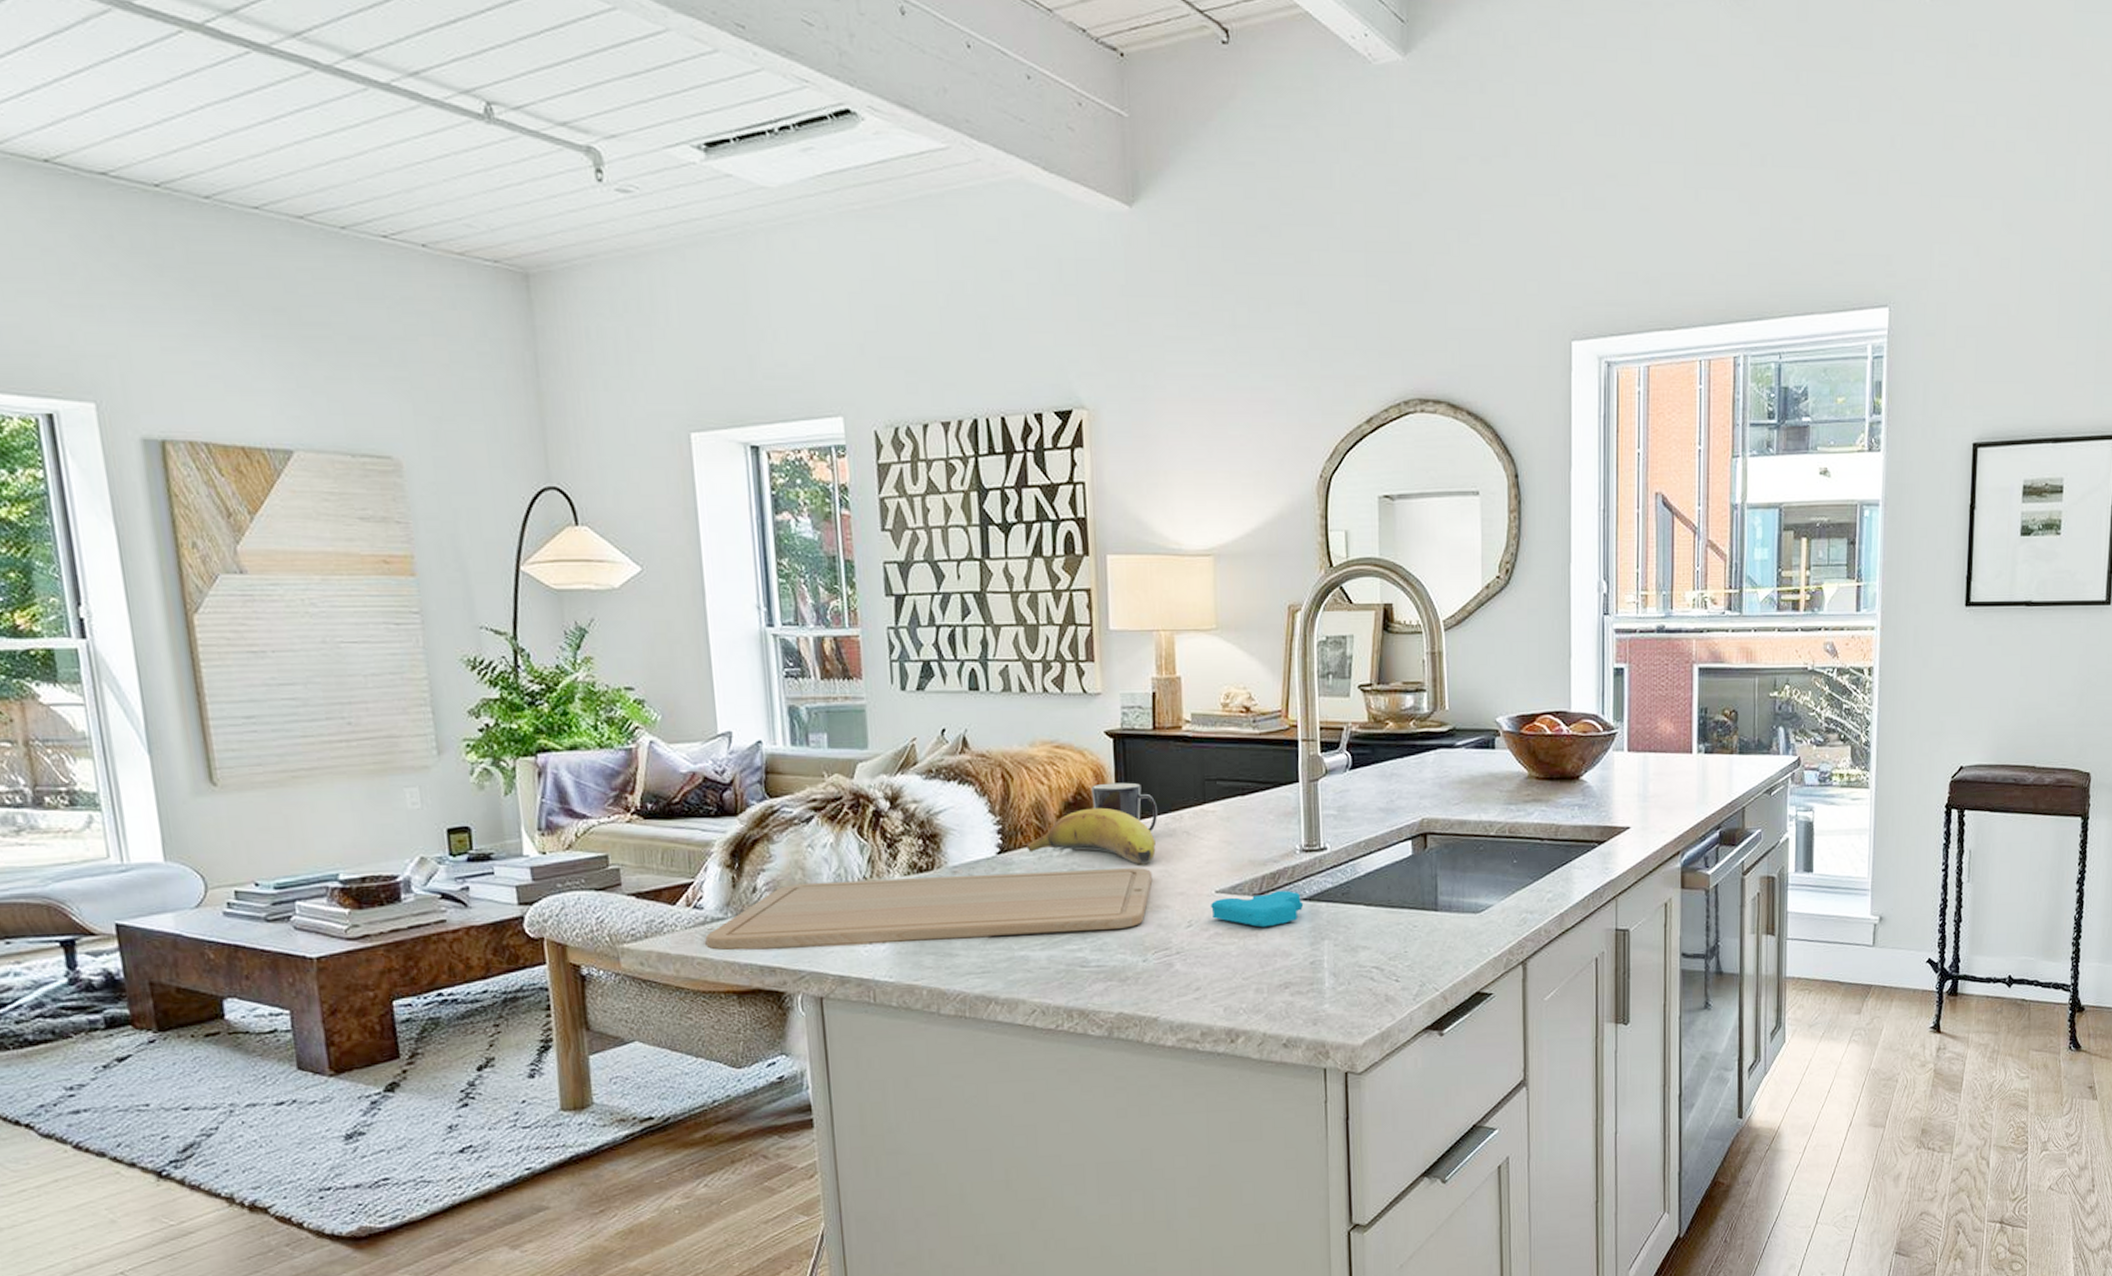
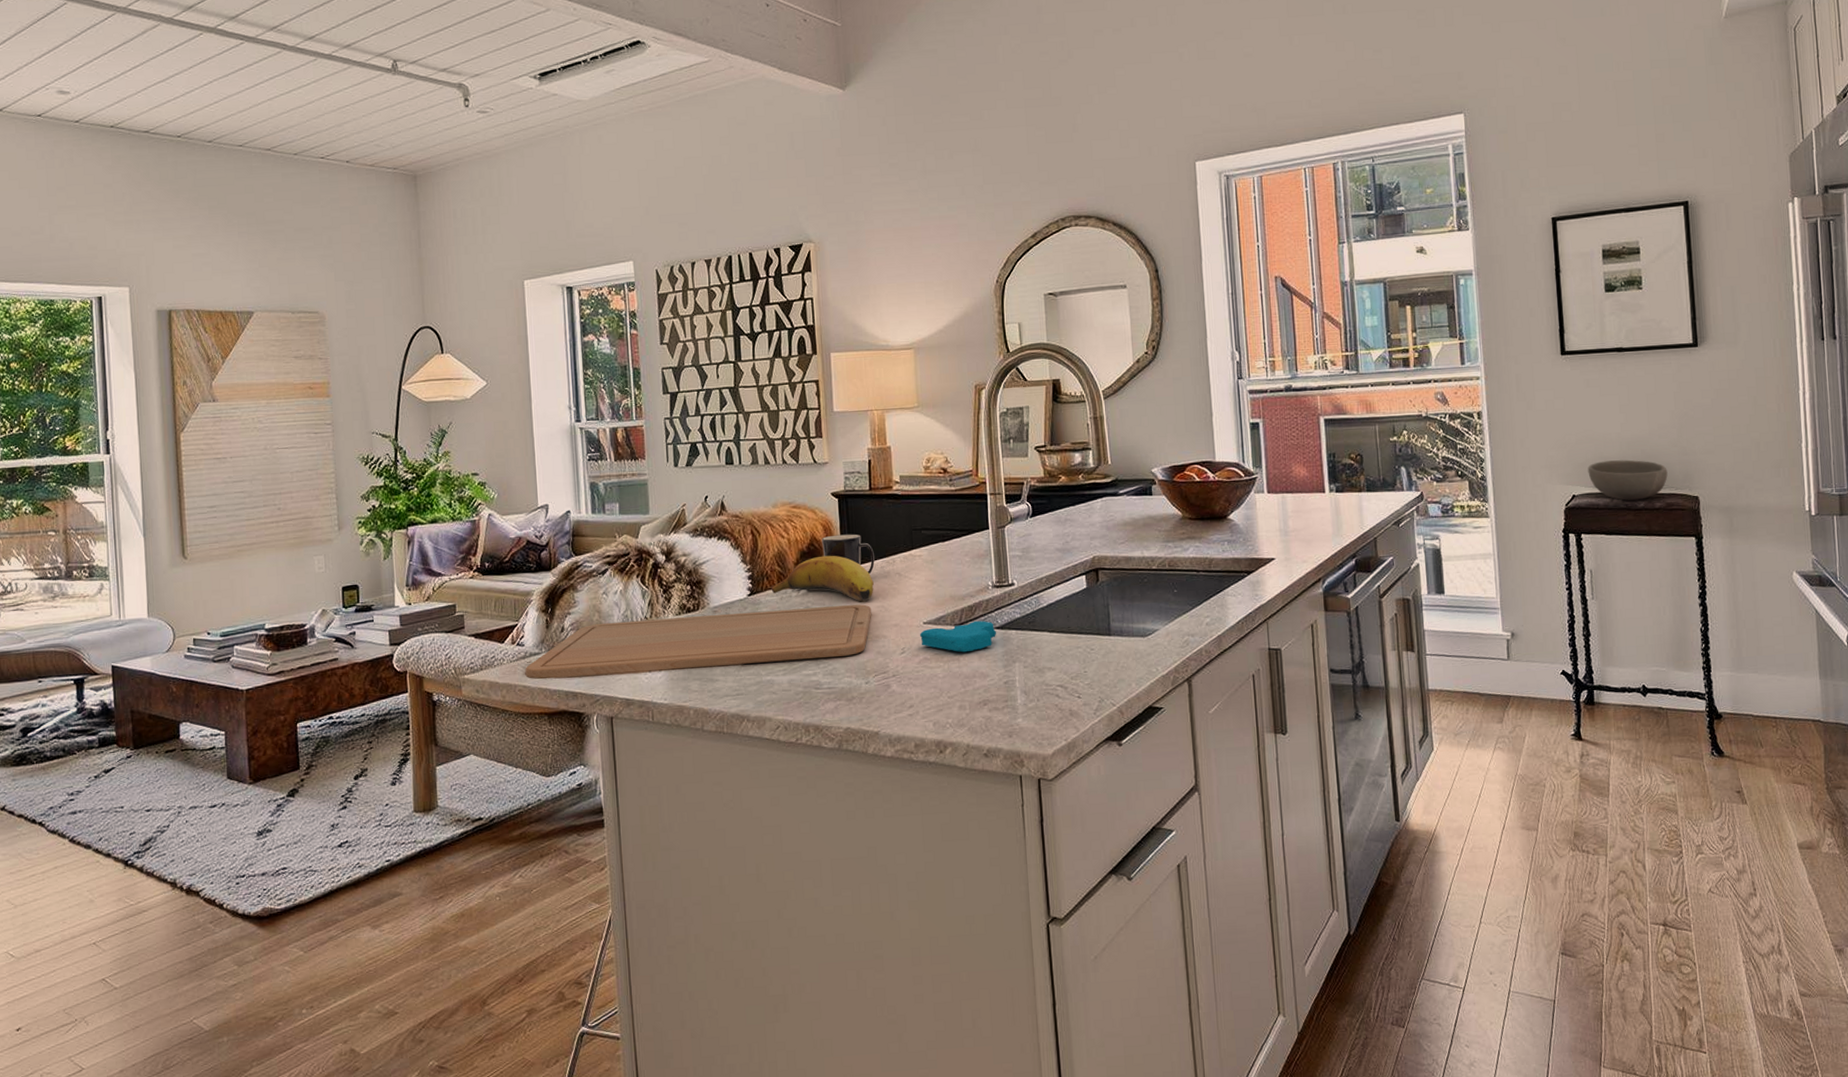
bowl: none [1979,729,2062,775] -> present [1588,460,1668,501]

